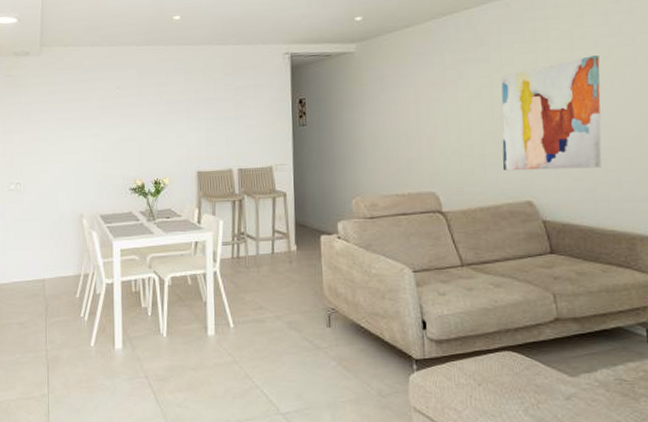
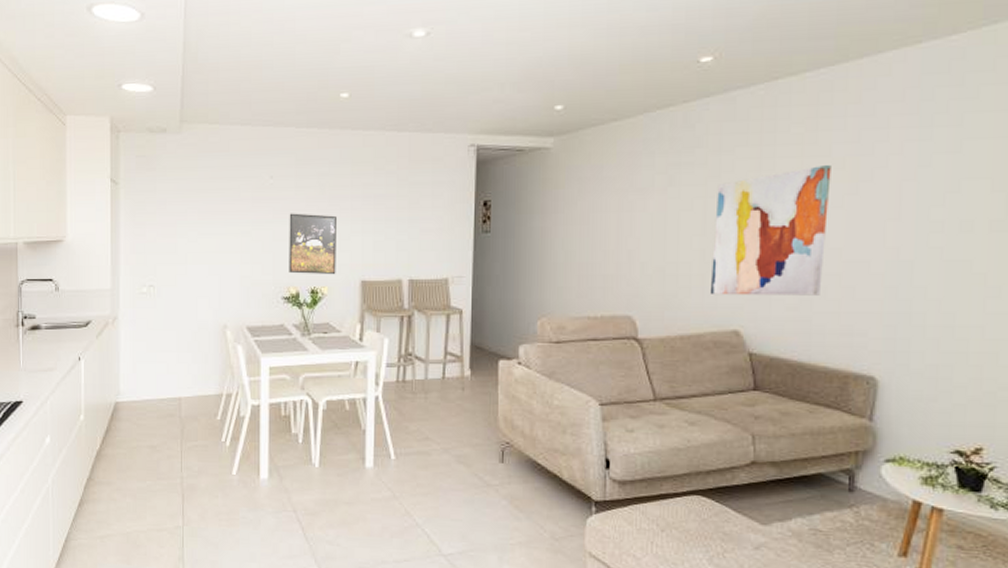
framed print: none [134,116,175,168] -> present [289,213,336,275]

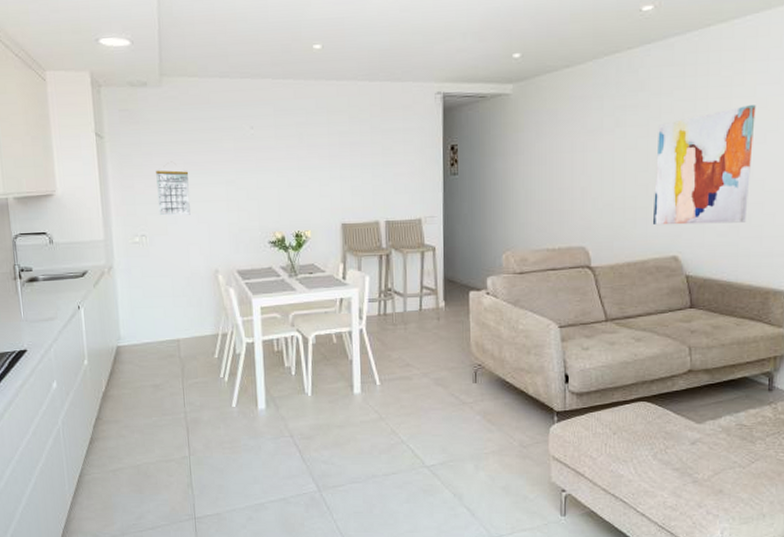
calendar: none [169,218,203,266] -> present [156,170,191,216]
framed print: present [289,213,336,275] -> none [271,161,318,219]

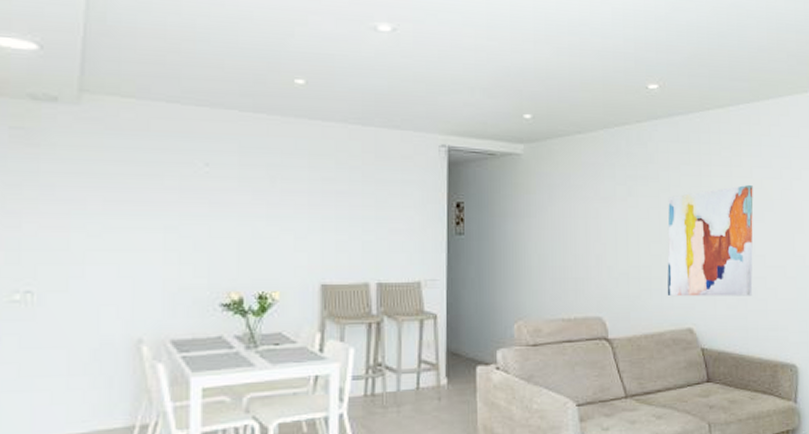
calendar: present [156,170,191,216] -> none [57,207,110,267]

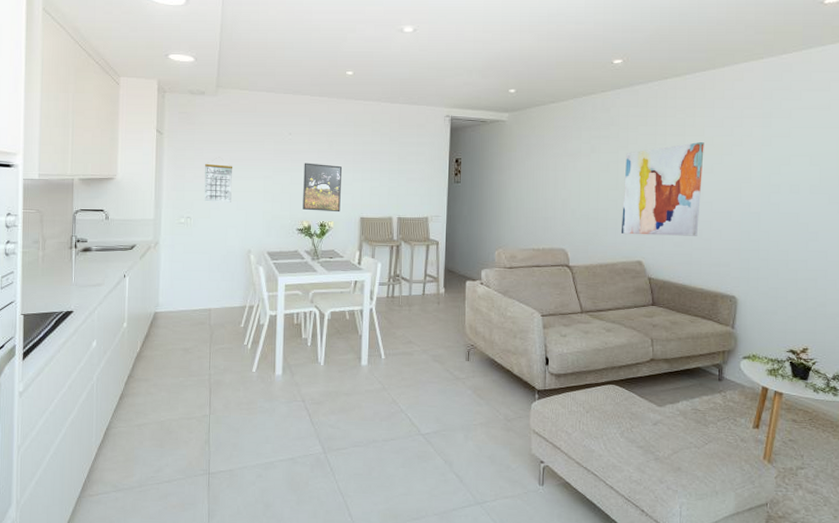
calendar: none [57,207,110,267] -> present [204,163,233,202]
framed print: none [229,207,290,278] -> present [303,163,342,212]

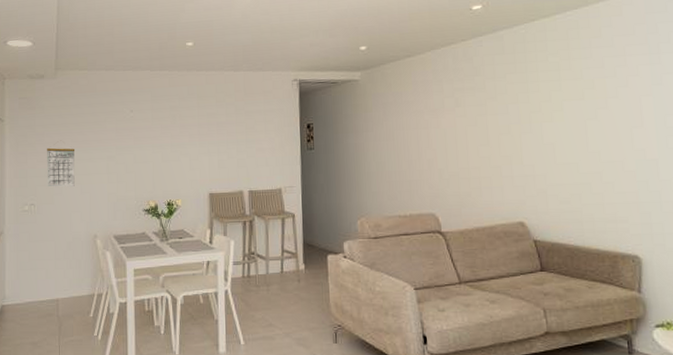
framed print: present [303,163,342,212] -> none [147,139,188,190]
wall art: present [621,142,704,236] -> none [495,86,587,194]

